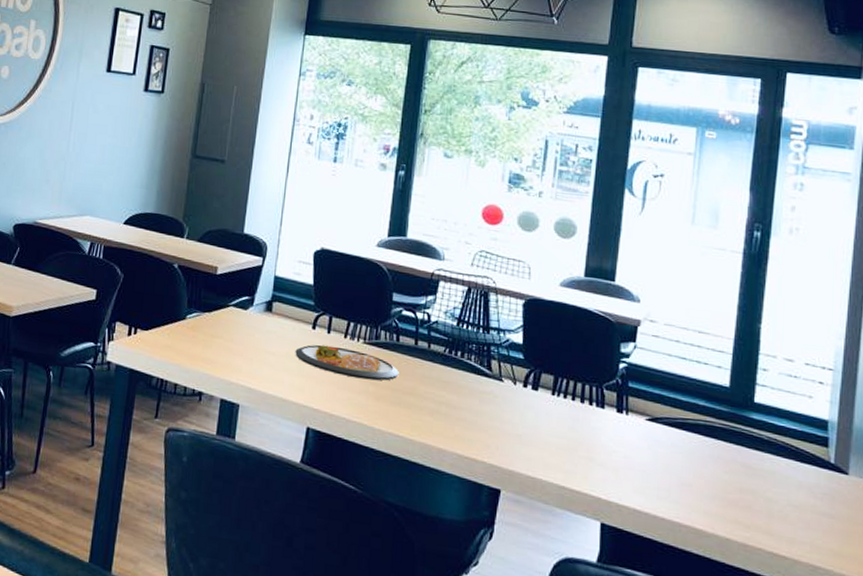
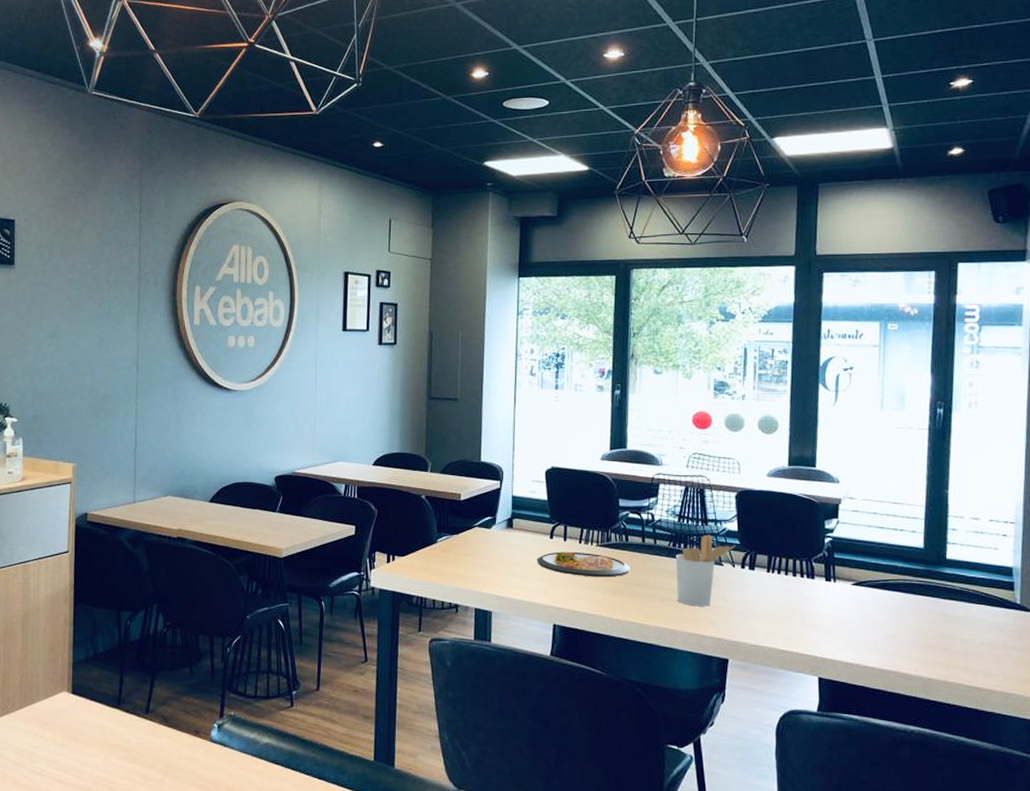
utensil holder: none [449,344,519,427] -> present [675,534,736,607]

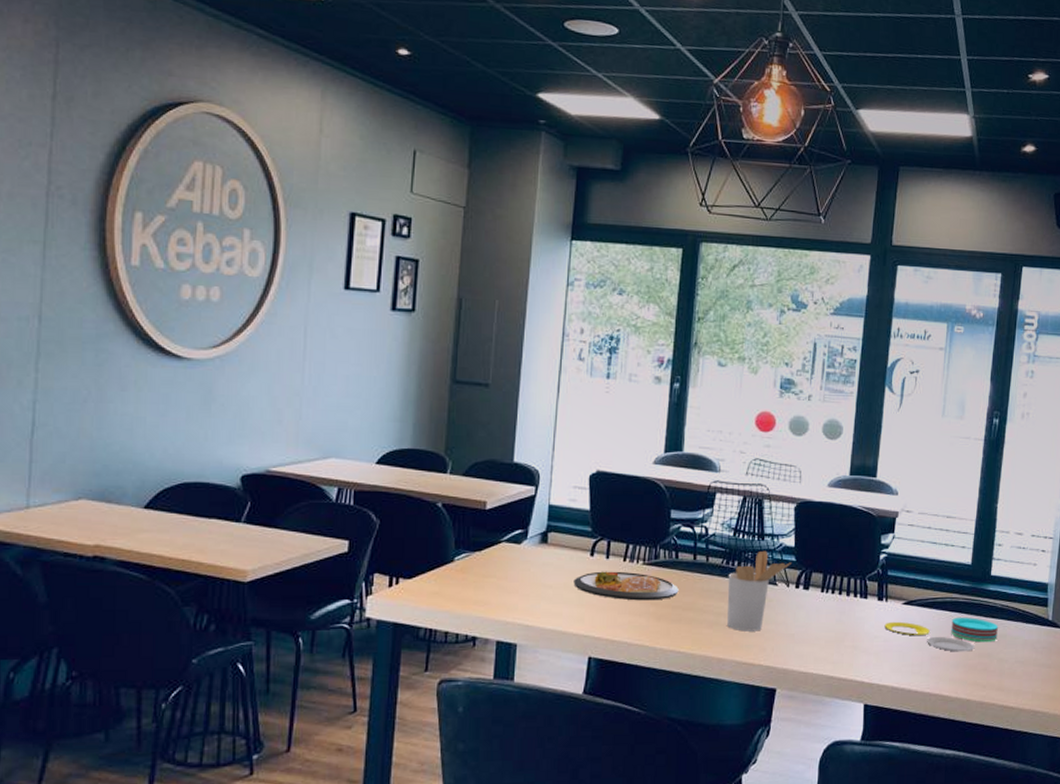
plate: none [834,599,959,632] -> present [884,617,998,652]

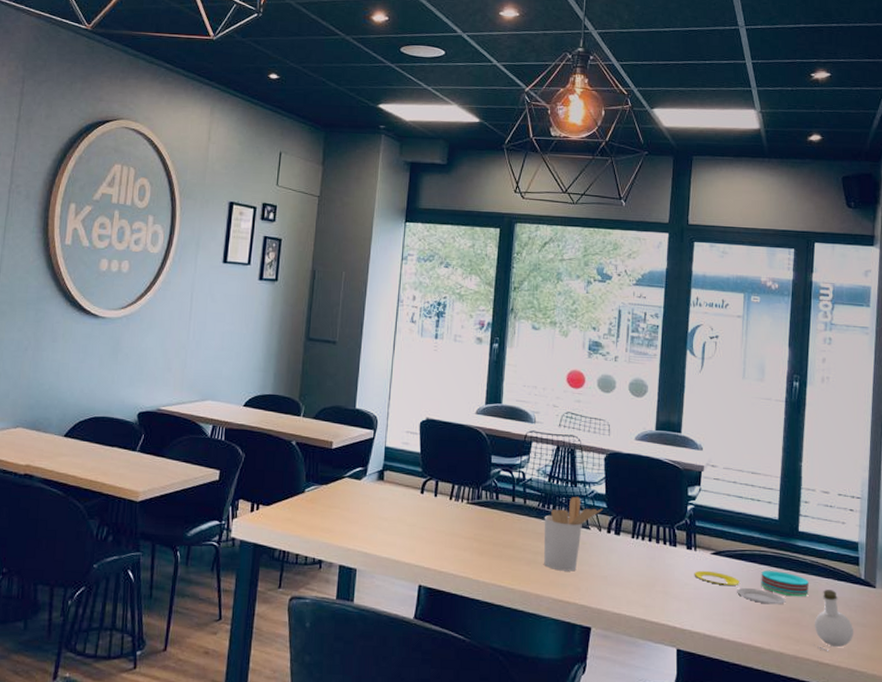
dish: present [573,571,679,601] -> none [406,507,499,537]
bottle: none [999,633,1038,695] -> present [813,590,853,651]

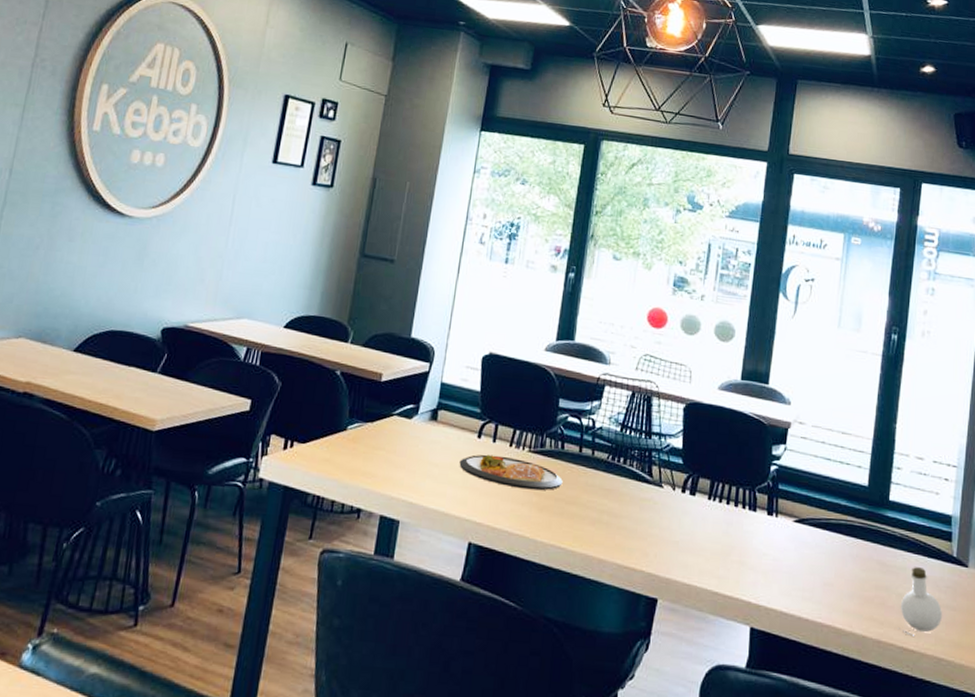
dish: none [406,507,499,537] -> present [459,454,563,491]
utensil holder: present [543,496,603,571] -> none [610,449,678,534]
plate: present [694,570,809,605] -> none [774,539,897,582]

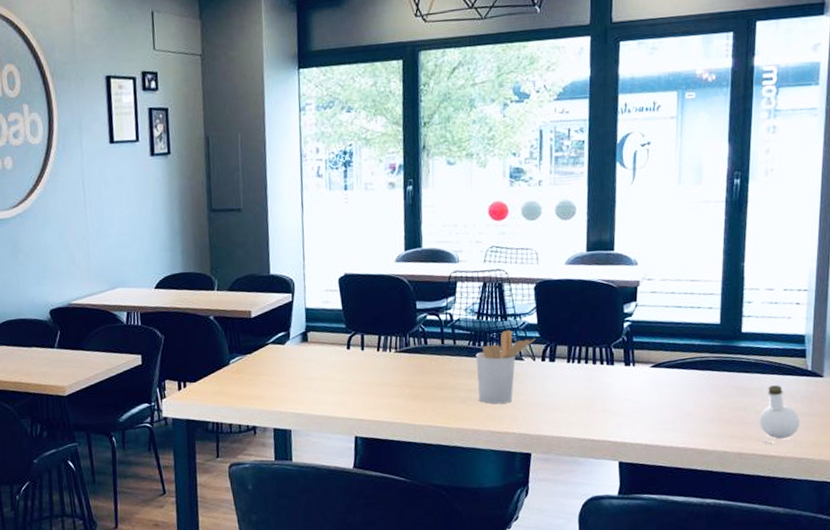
dish: present [459,454,563,491] -> none [334,360,431,385]
utensil holder: none [610,449,678,534] -> present [475,329,536,404]

